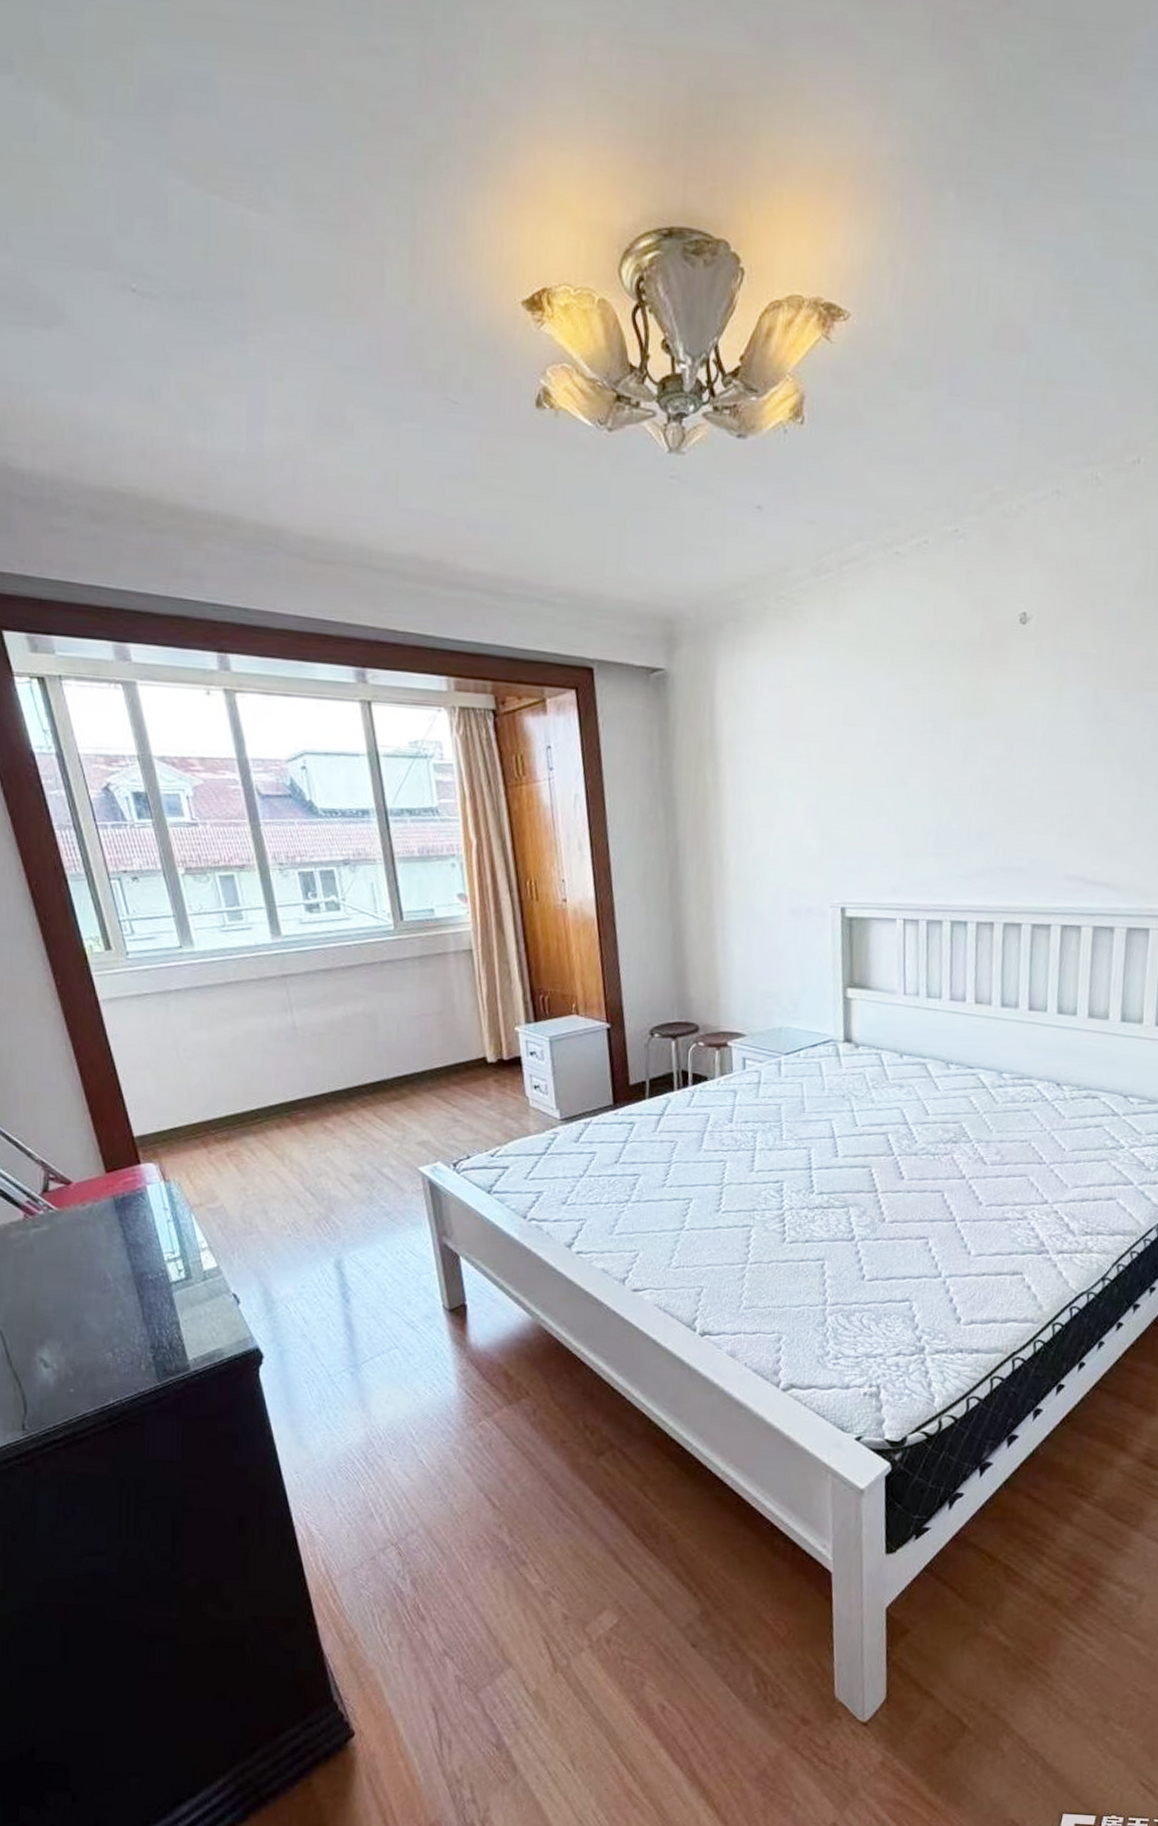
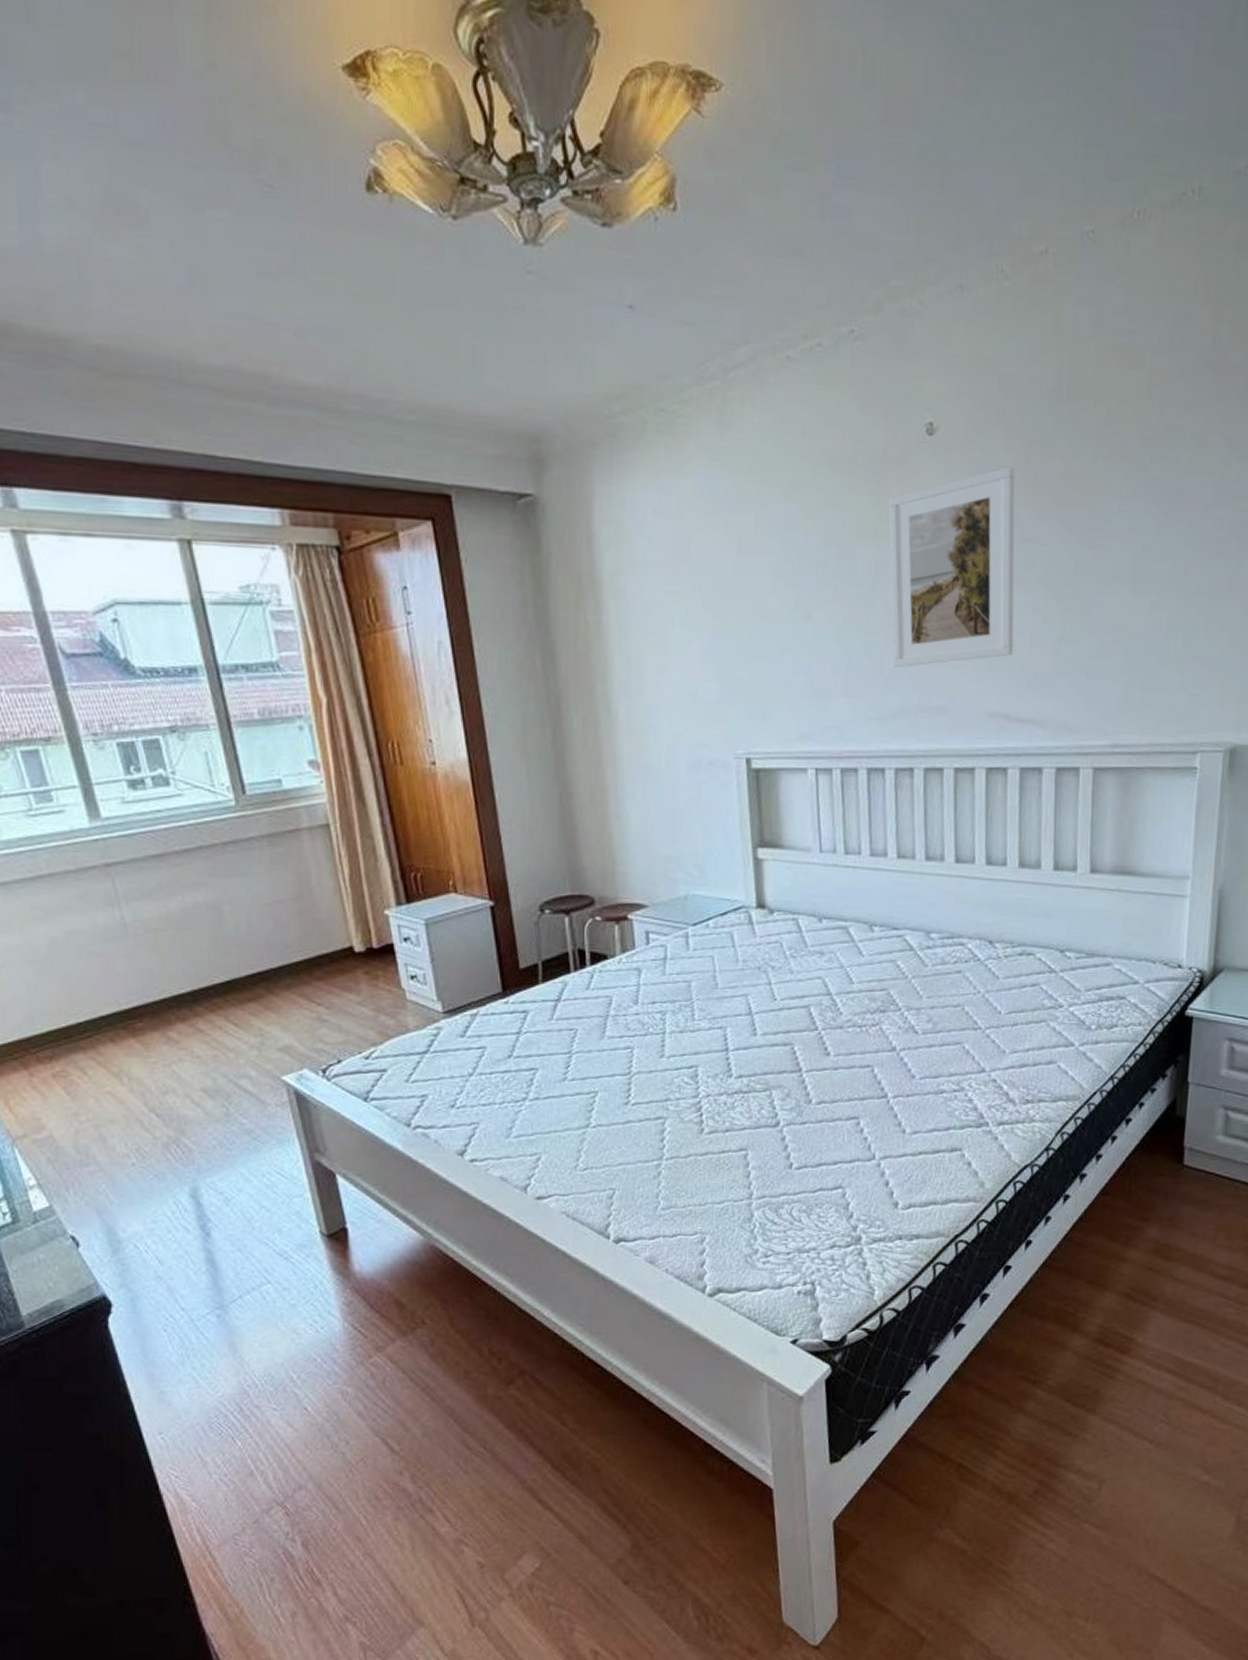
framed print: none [979,653,1101,832] -> present [888,466,1015,668]

